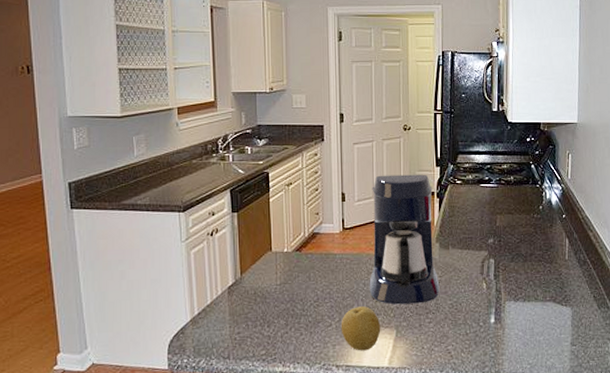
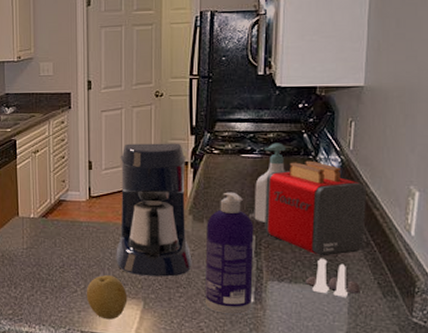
spray bottle: none [451,219,493,336] -> present [205,192,254,315]
soap bottle: none [492,173,518,247] -> present [254,143,287,222]
toaster: none [501,189,583,276] -> present [265,160,366,257]
salt and pepper shaker set: none [536,278,581,312] -> present [305,259,361,297]

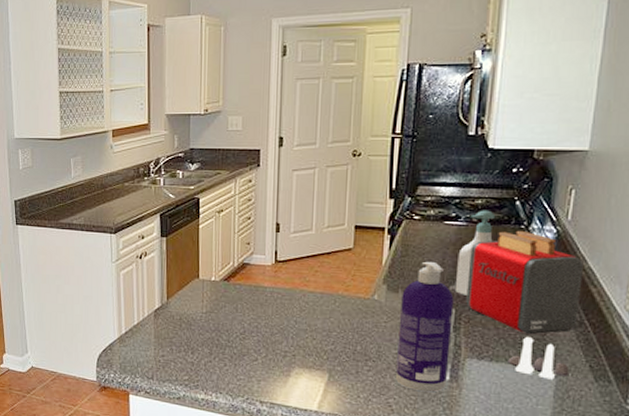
fruit: present [86,275,128,320] -> none [267,344,312,391]
coffee maker: present [116,143,192,277] -> none [301,206,384,349]

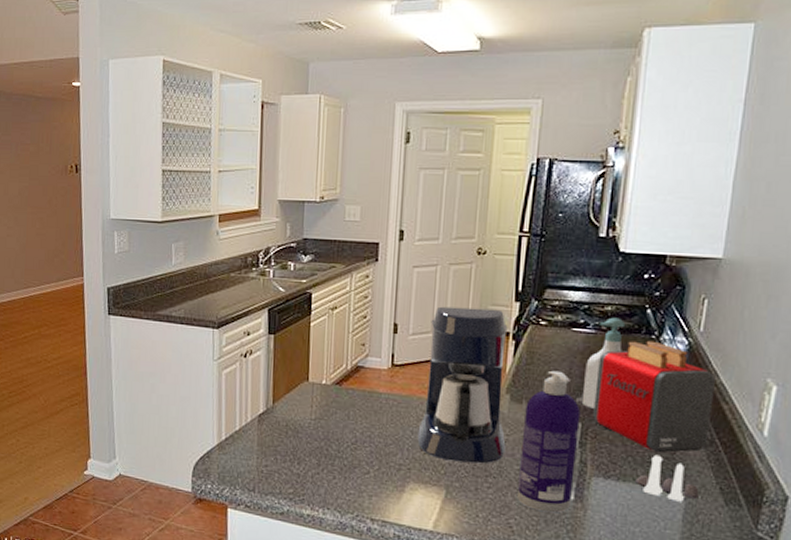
coffee maker: none [301,206,384,349] -> present [417,306,508,464]

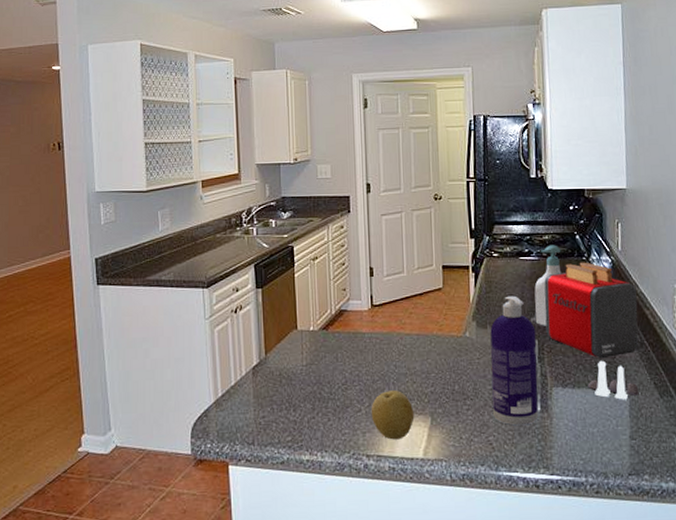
fruit: none [380,456,428,508] -> present [371,390,415,440]
coffee maker: present [417,306,508,464] -> none [400,246,478,389]

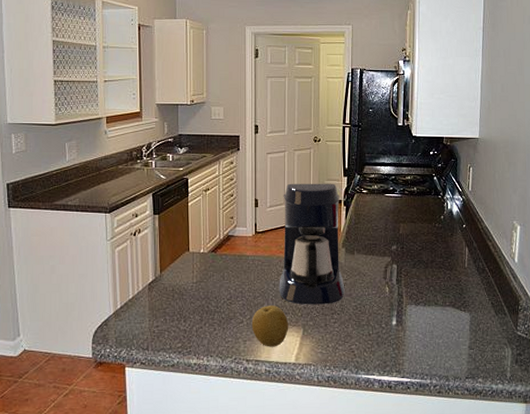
coffee maker: none [400,246,478,389] -> present [279,183,345,305]
spray bottle: present [490,295,539,426] -> none [356,227,396,337]
soap bottle: present [534,245,562,326] -> none [395,184,421,253]
toaster: present [544,262,638,359] -> none [404,200,482,282]
salt and pepper shaker set: present [587,361,639,400] -> none [436,284,479,317]

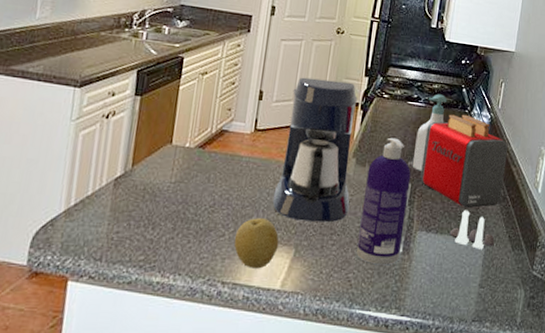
spray bottle: none [356,227,396,337] -> present [357,137,411,266]
soap bottle: none [395,184,421,253] -> present [412,94,448,171]
toaster: none [404,200,482,282] -> present [420,114,508,208]
salt and pepper shaker set: none [436,284,479,317] -> present [449,211,495,250]

